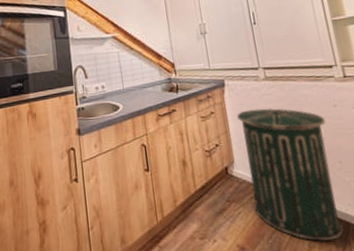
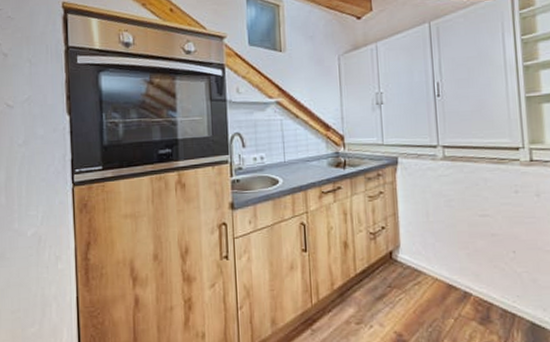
trash can: present [237,108,344,241] -> none [408,190,508,331]

